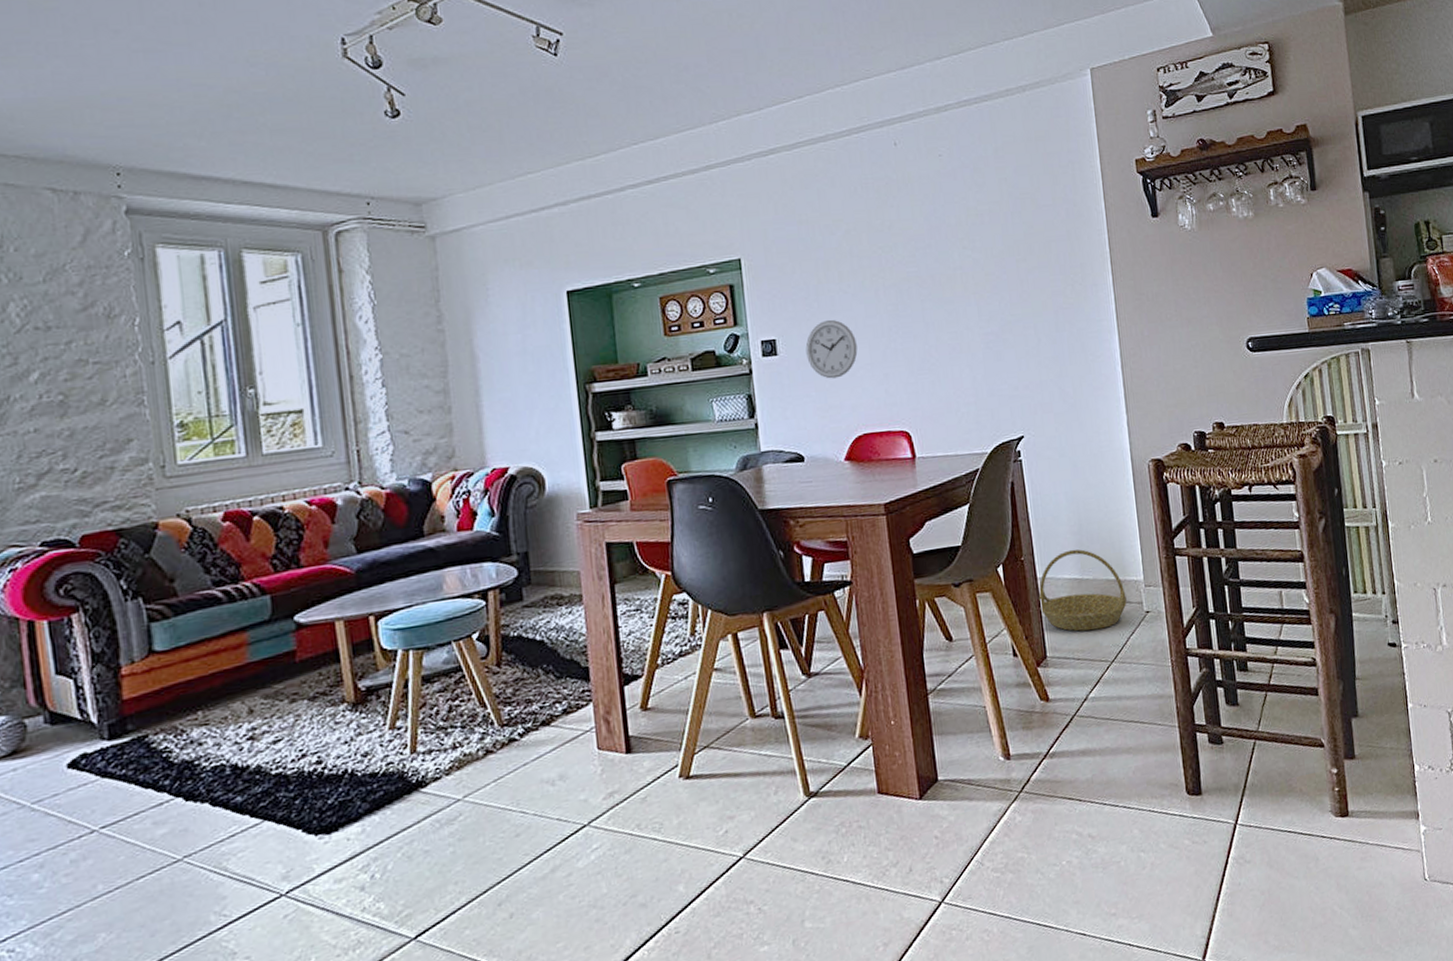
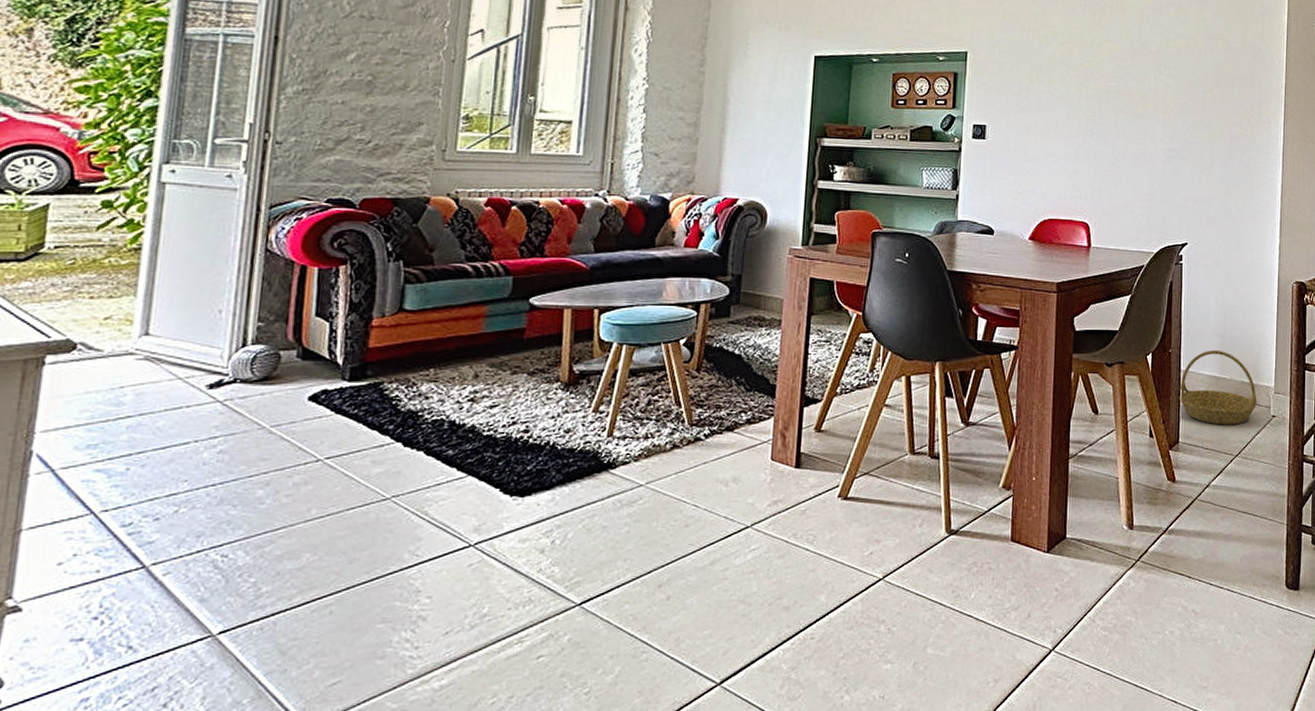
wall clock: present [805,319,858,379] -> none [1010,115,1055,167]

